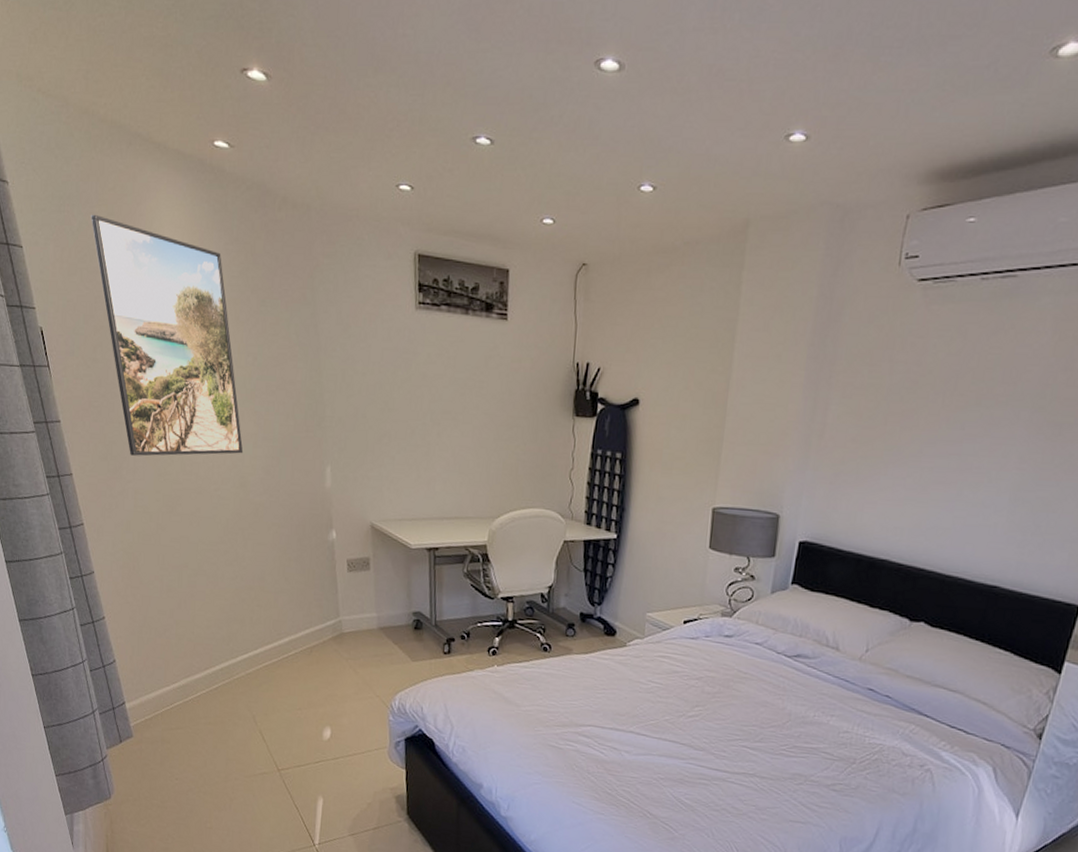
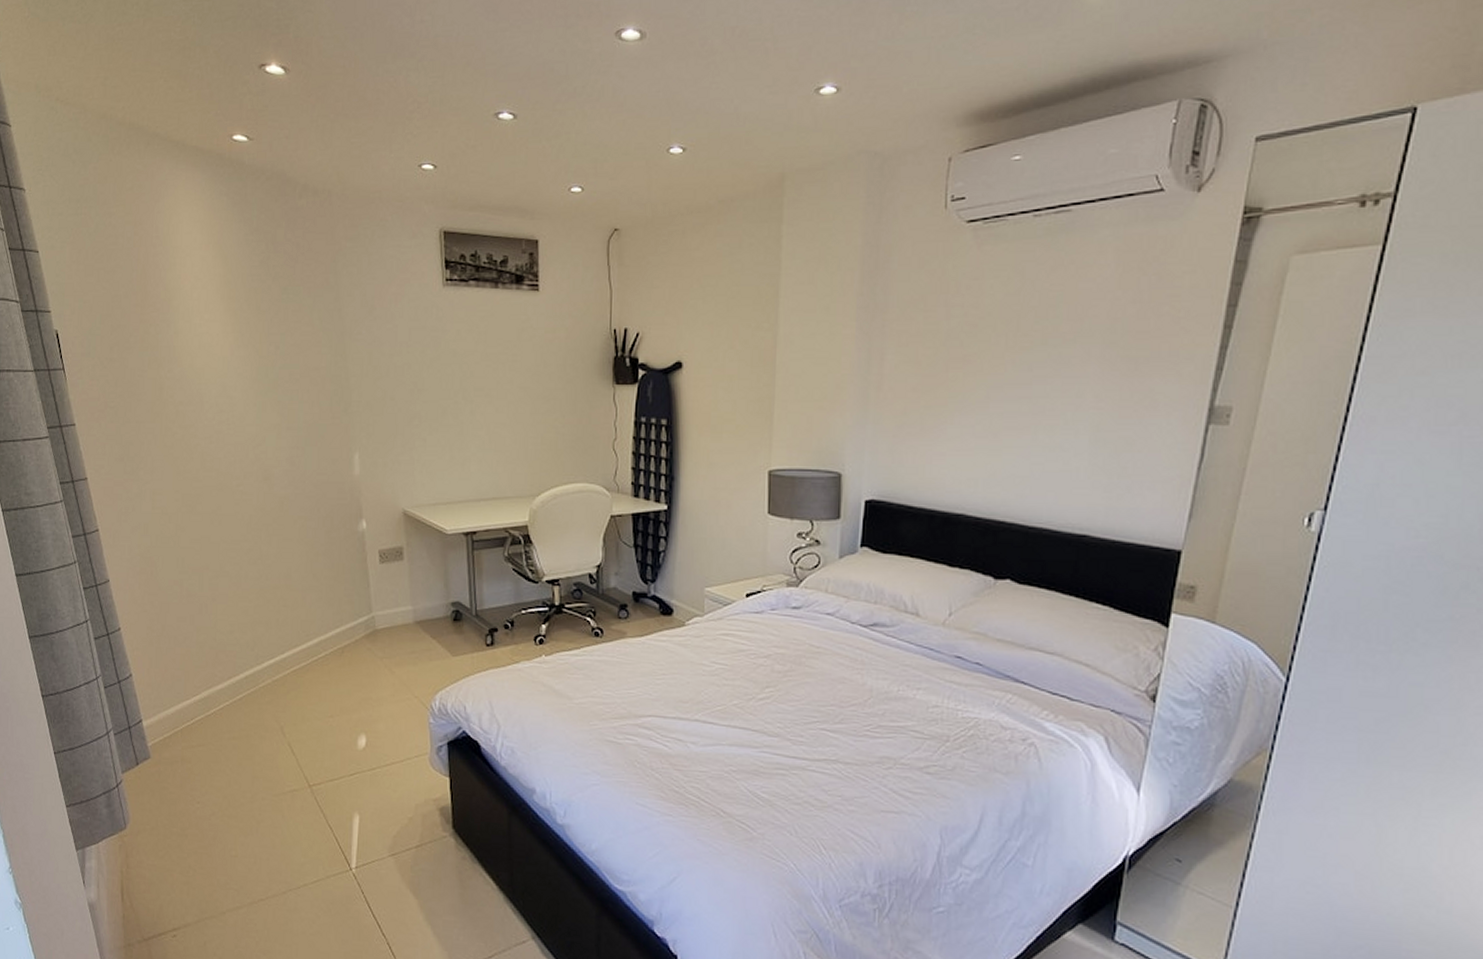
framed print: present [91,214,244,456] -> none [108,214,267,455]

